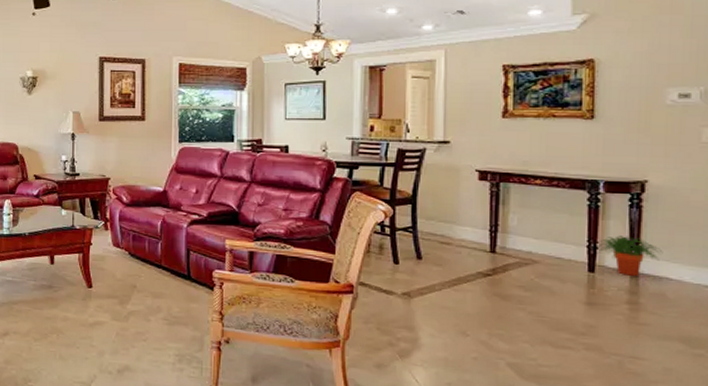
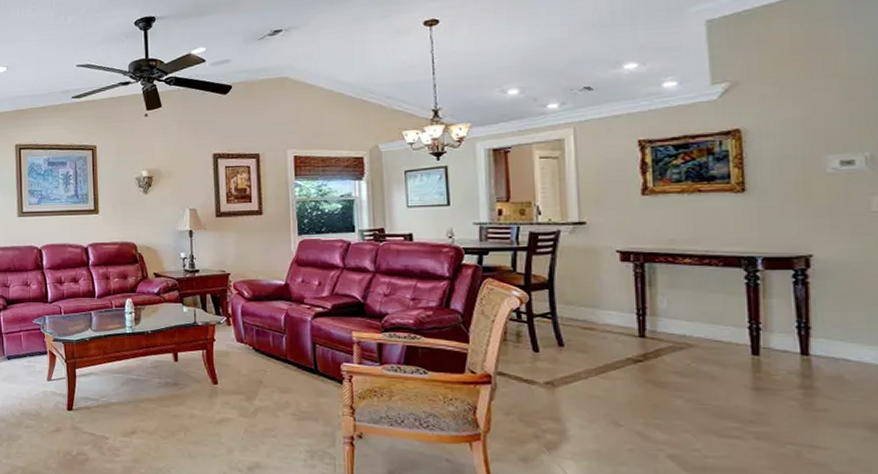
potted plant: present [598,236,664,276] -> none [762,315,838,358]

